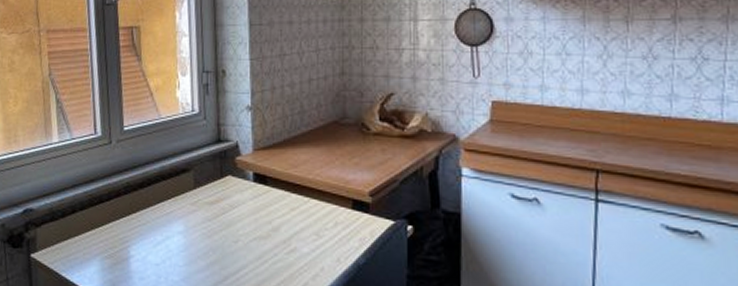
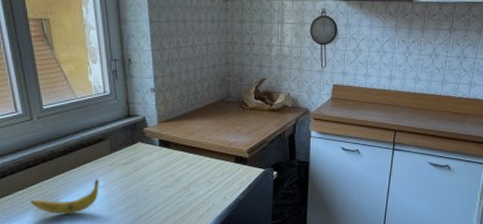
banana: none [98,222,178,268] -> present [31,179,99,215]

